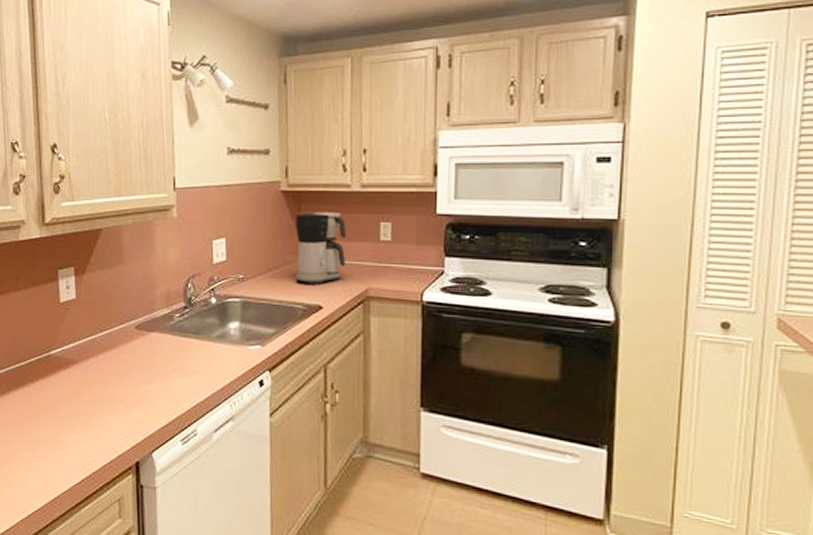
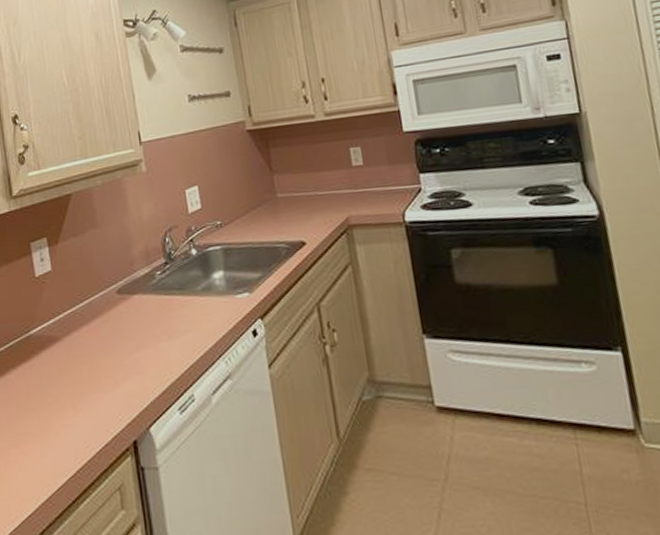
coffee maker: present [296,211,347,284] -> none [265,144,322,221]

